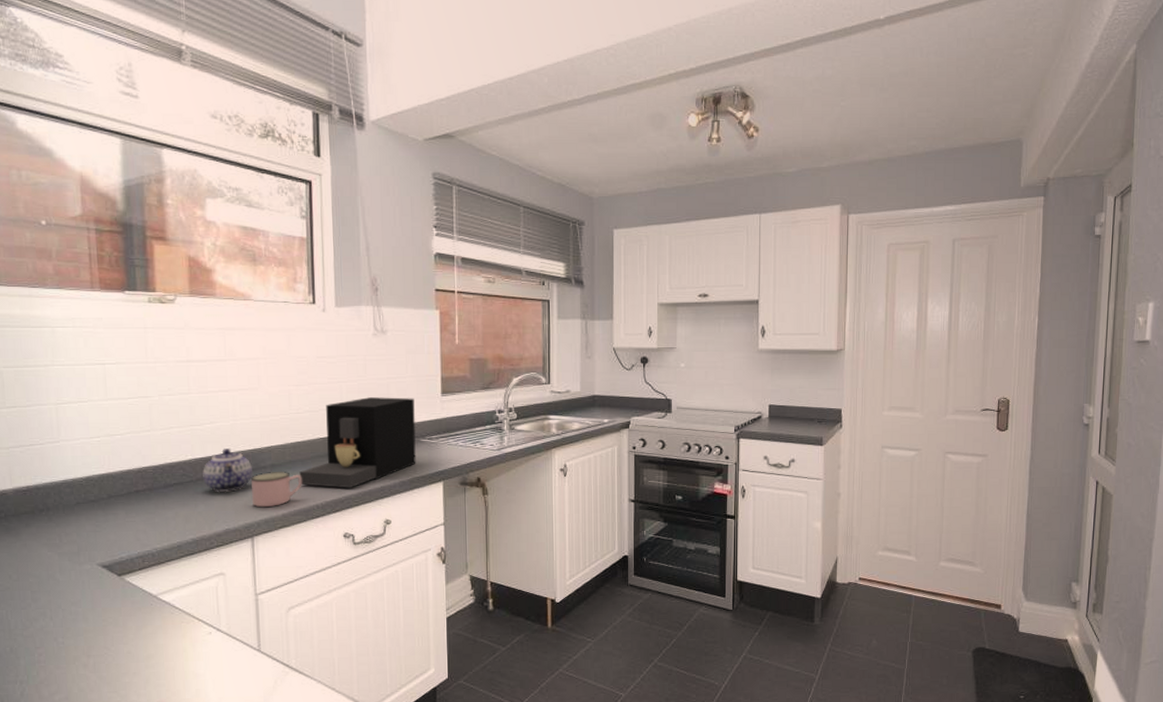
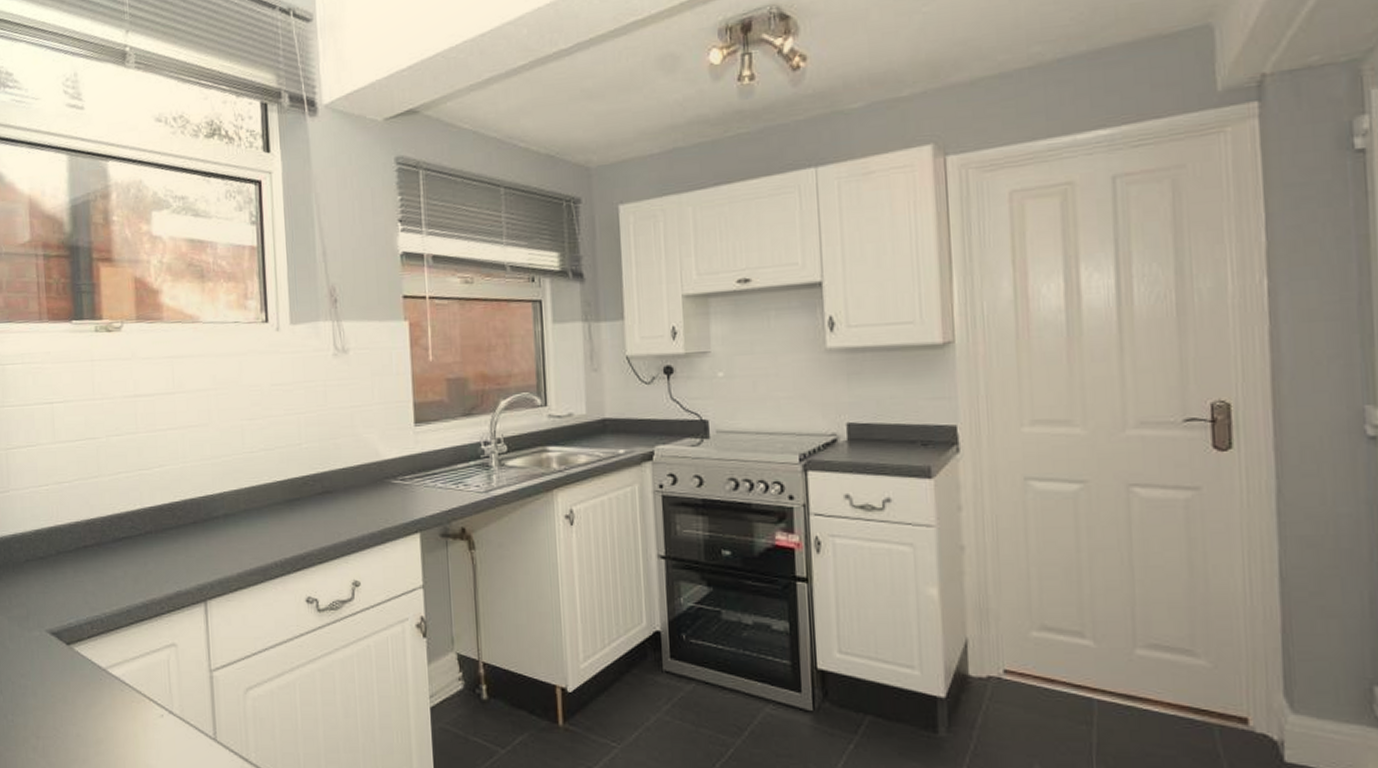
teapot: present [202,449,254,493] -> none [152,496,206,548]
mug: present [250,472,302,508] -> none [202,522,259,566]
coffee maker: present [299,397,416,488] -> none [255,429,388,542]

